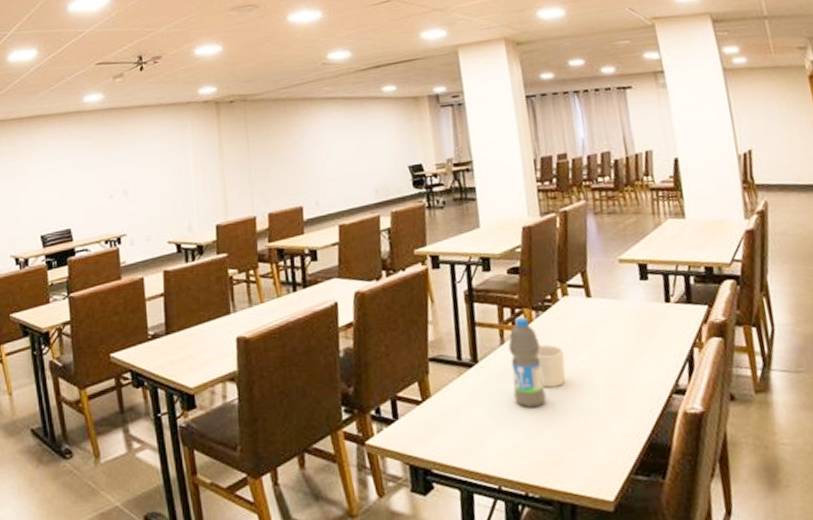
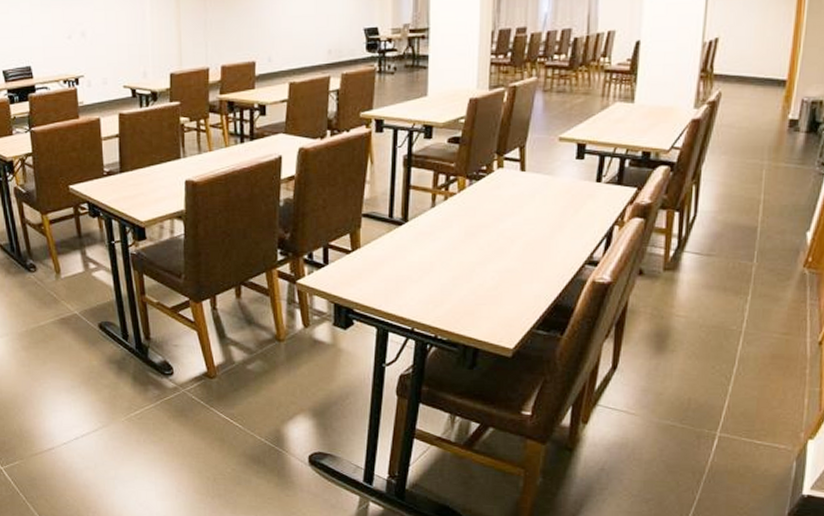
water bottle: present [508,316,547,407] -> none [437,184,469,264]
mug: present [537,345,566,388] -> none [464,212,489,249]

